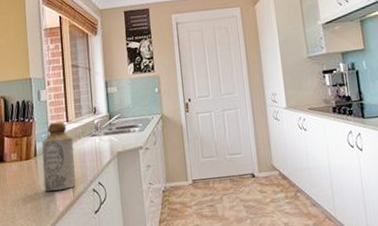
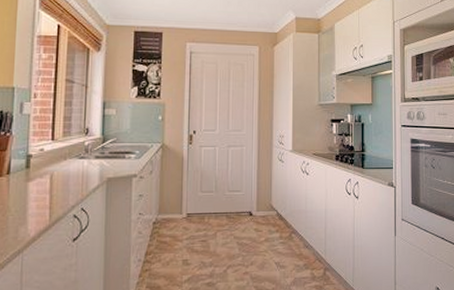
bottle: present [42,121,76,191] -> none [14,139,58,213]

